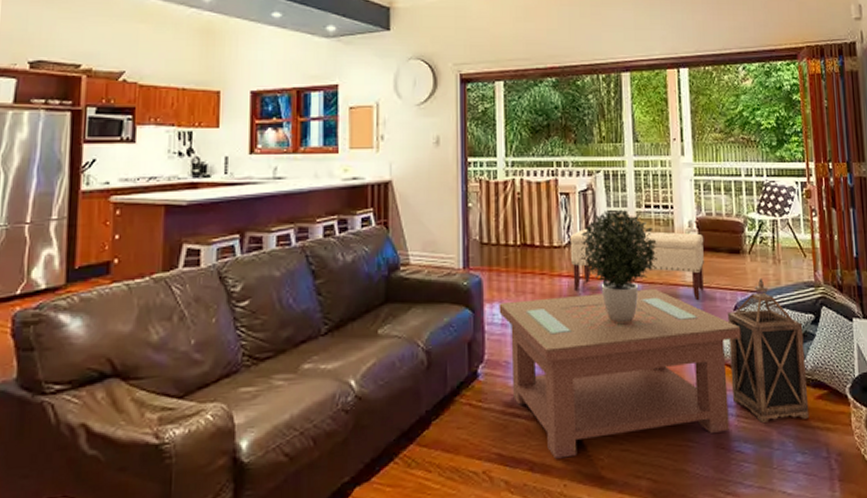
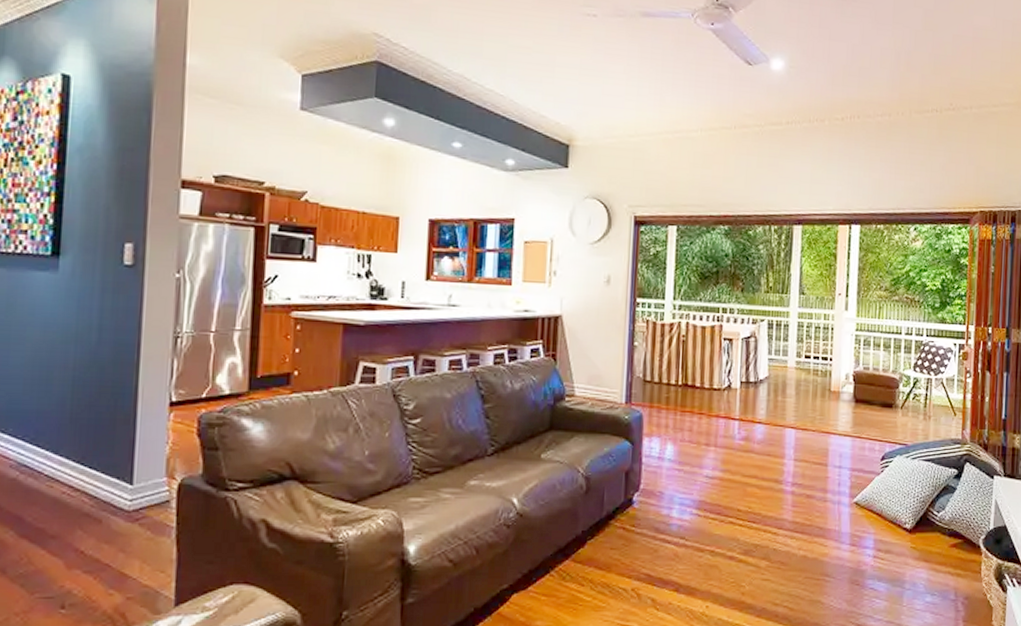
coffee table: present [499,288,741,459] -> none [656,434,886,583]
bench: present [569,229,705,301] -> none [728,374,859,449]
potted plant: present [579,210,658,325] -> none [737,358,815,466]
lantern: present [728,277,810,424] -> none [871,431,945,566]

